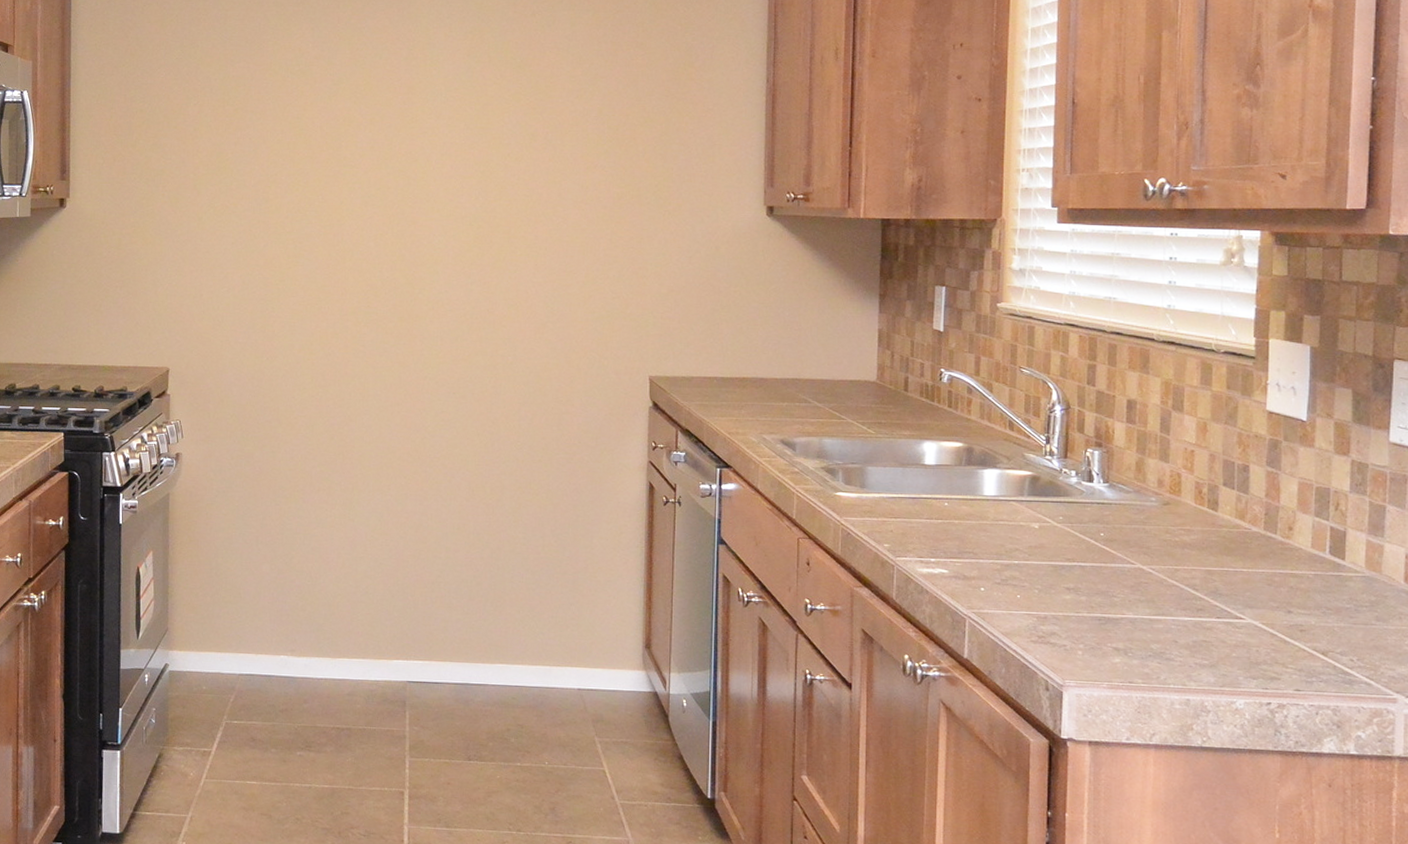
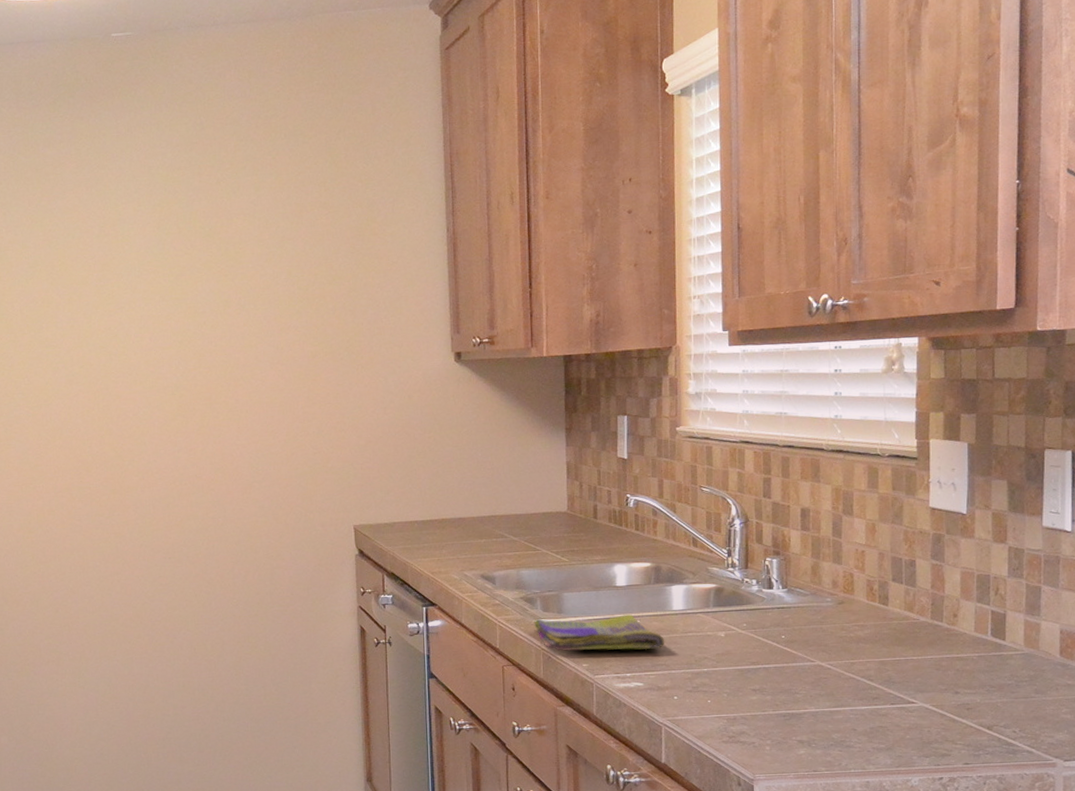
dish towel: none [834,491,974,536] -> present [534,614,665,651]

